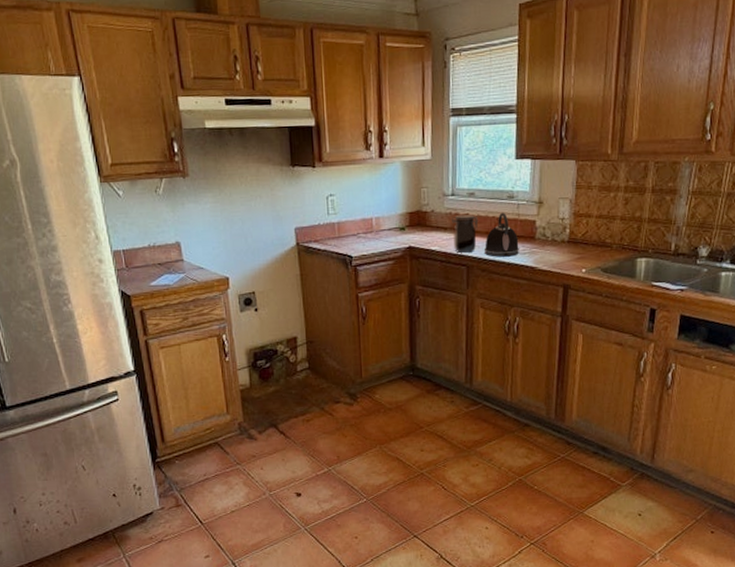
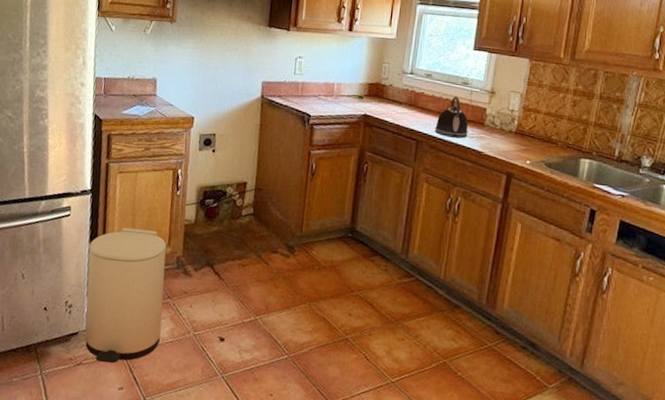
pedal bin: none [145,400,237,536] -> present [85,228,167,363]
jar: present [452,215,479,253] -> none [407,92,433,129]

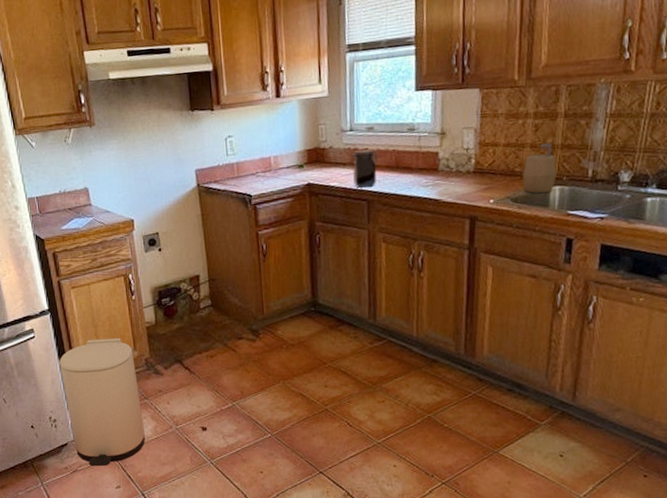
jar: none [407,92,433,129] -> present [351,149,379,188]
kettle: present [435,96,469,139] -> none [385,145,422,191]
soap dispenser: none [558,118,589,164] -> present [523,142,557,194]

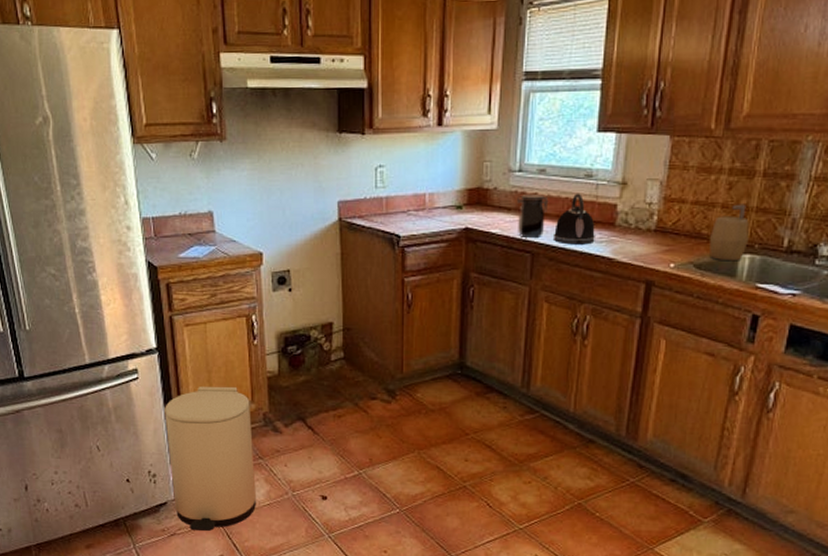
kettle: none [385,145,422,191] -> present [554,193,595,245]

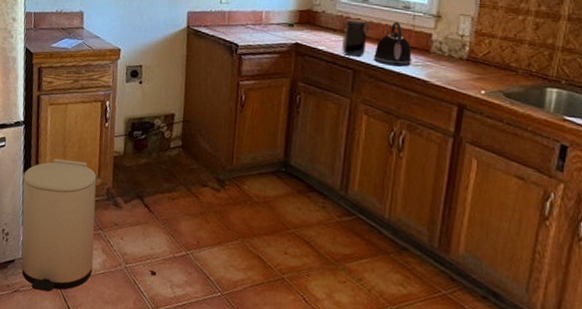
soap dispenser: present [709,204,749,262] -> none [518,43,555,94]

